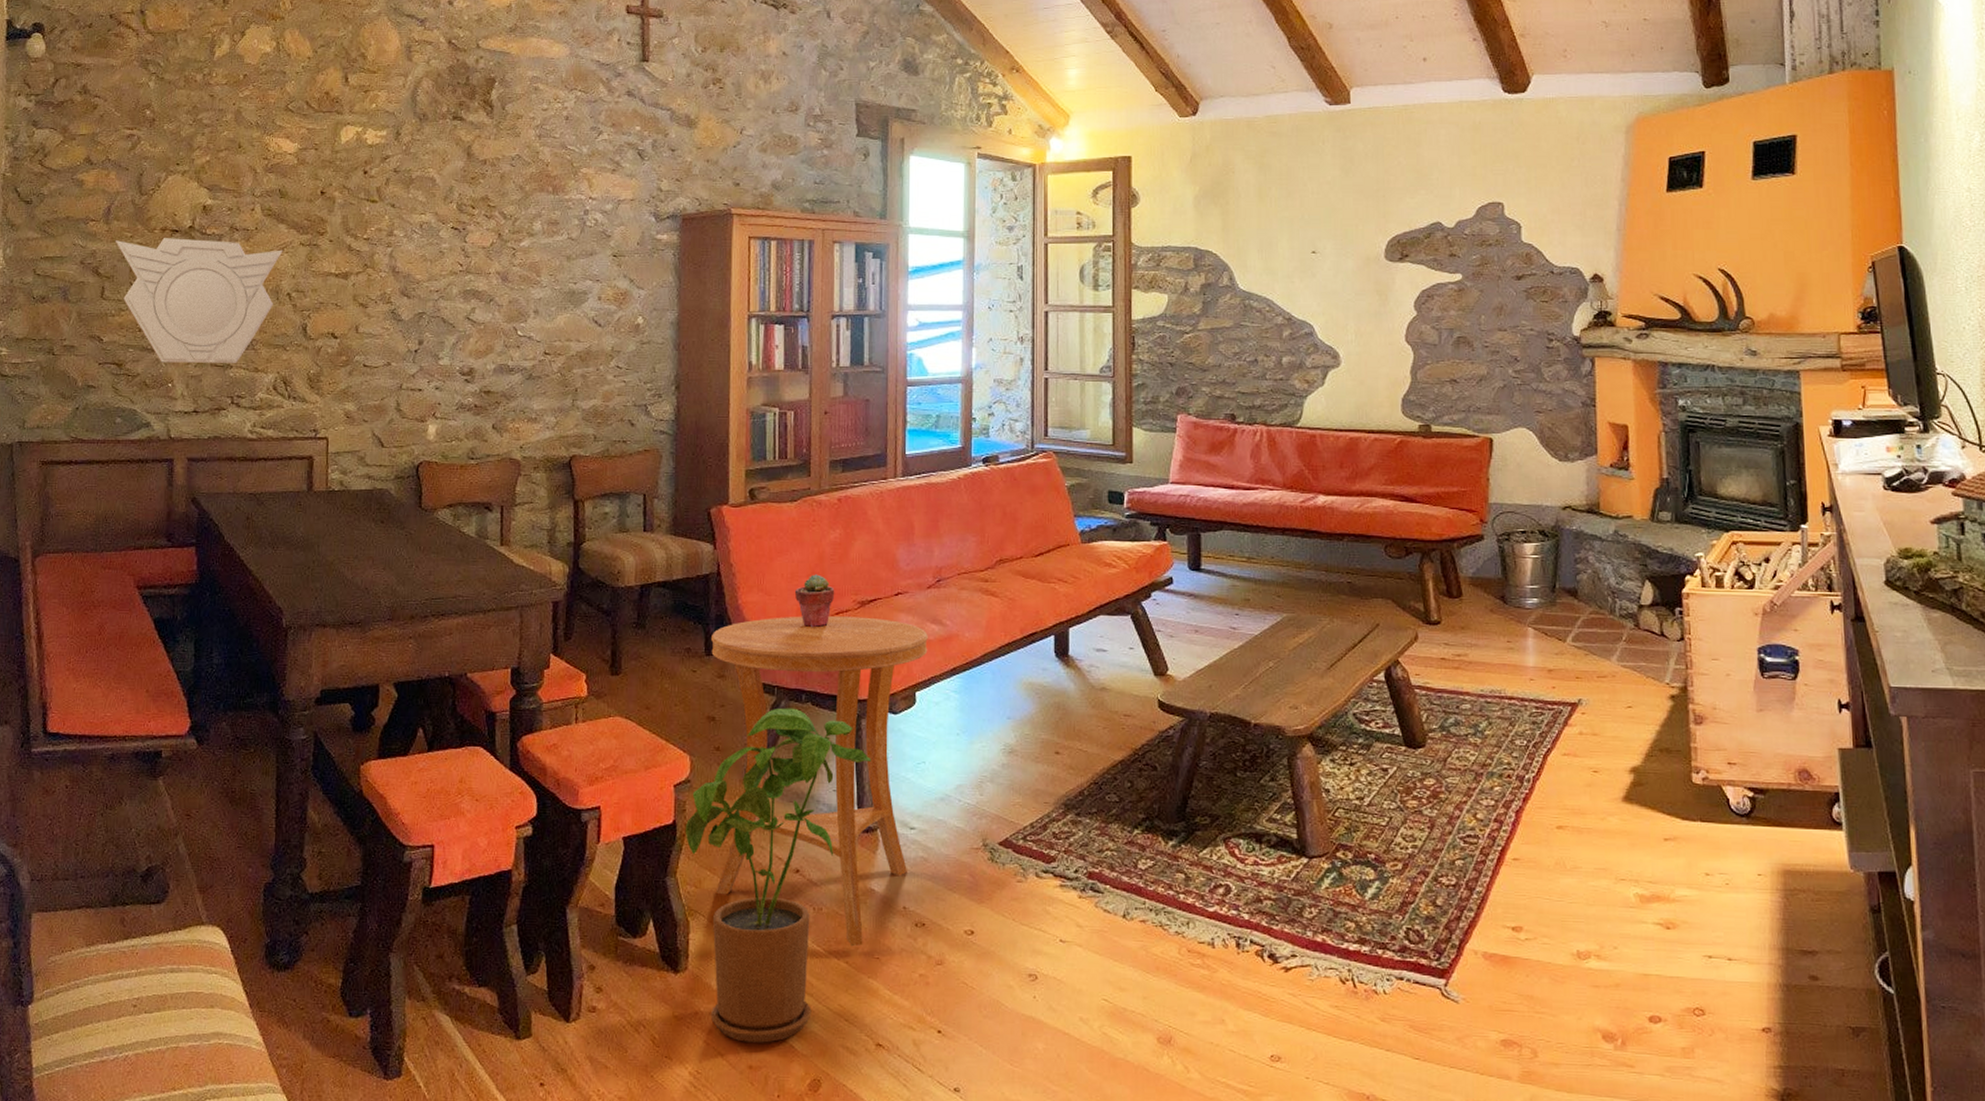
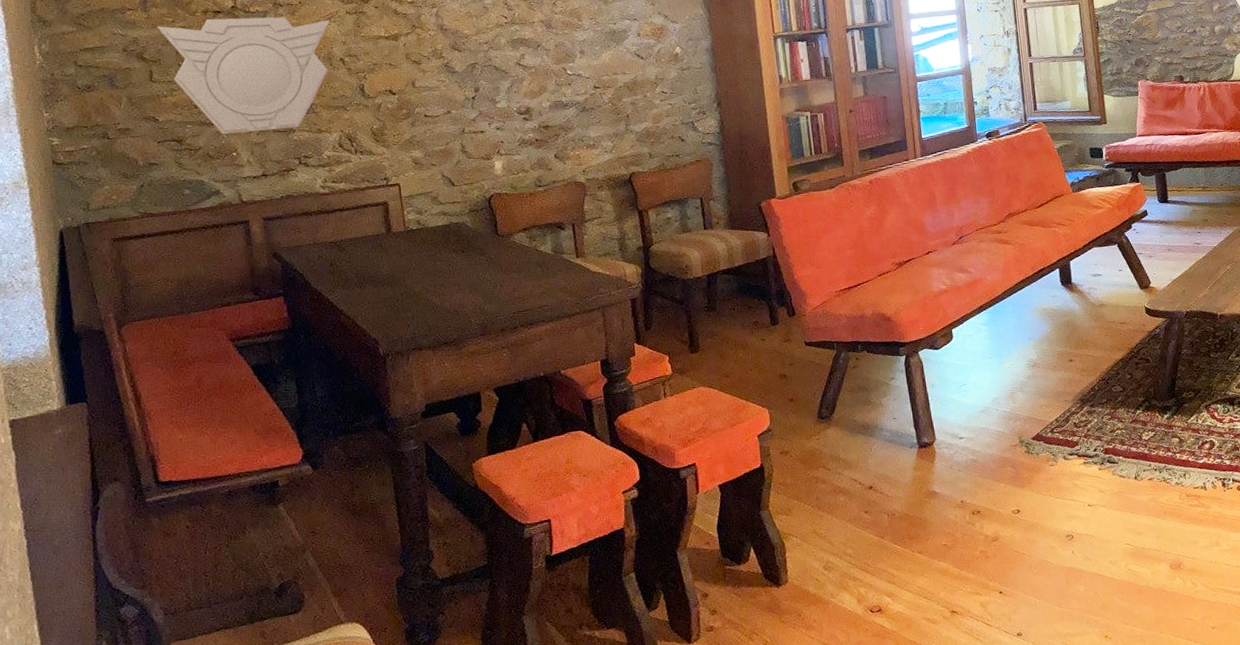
house plant: present [685,708,872,1043] -> none [771,357,922,631]
side table: present [711,616,928,947] -> none [775,274,961,540]
potted succulent: present [794,574,835,628] -> none [841,245,876,290]

